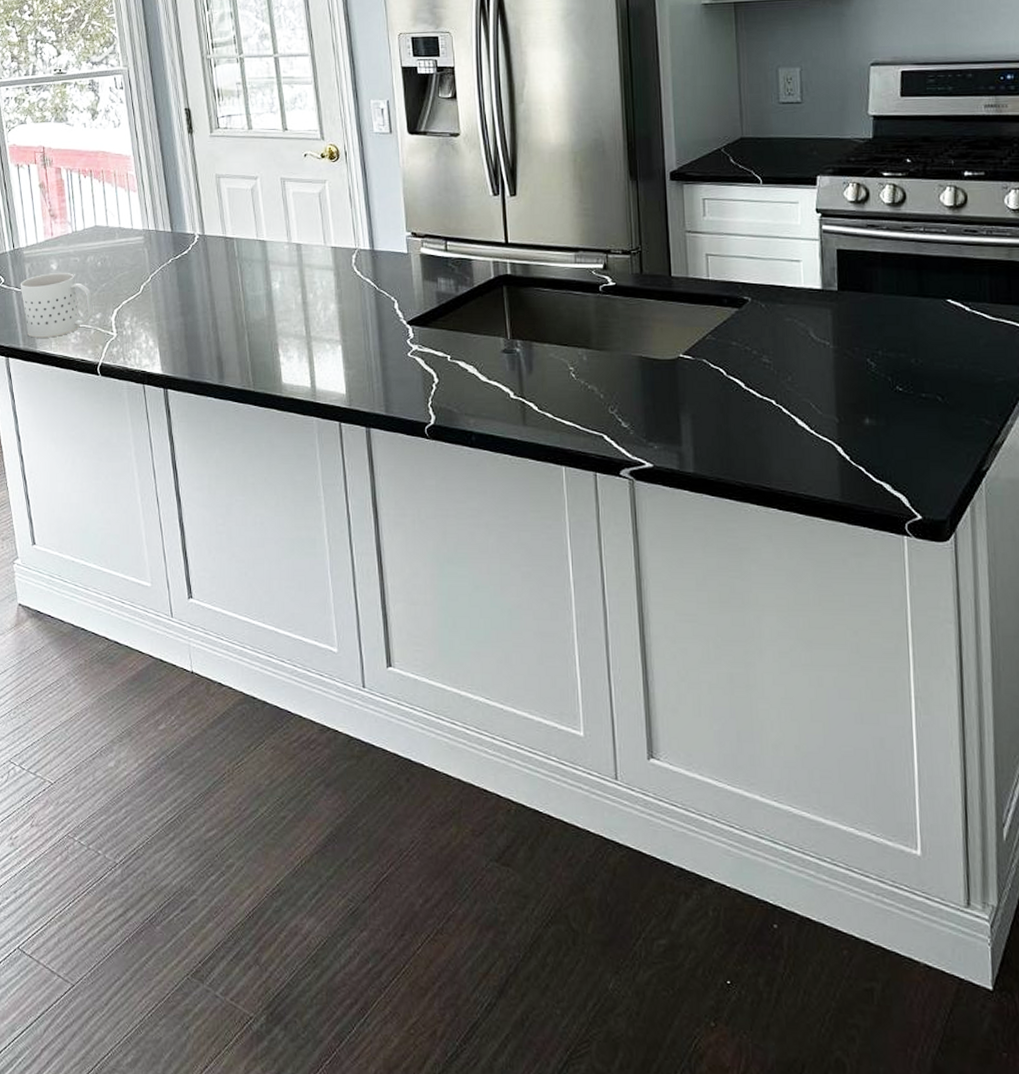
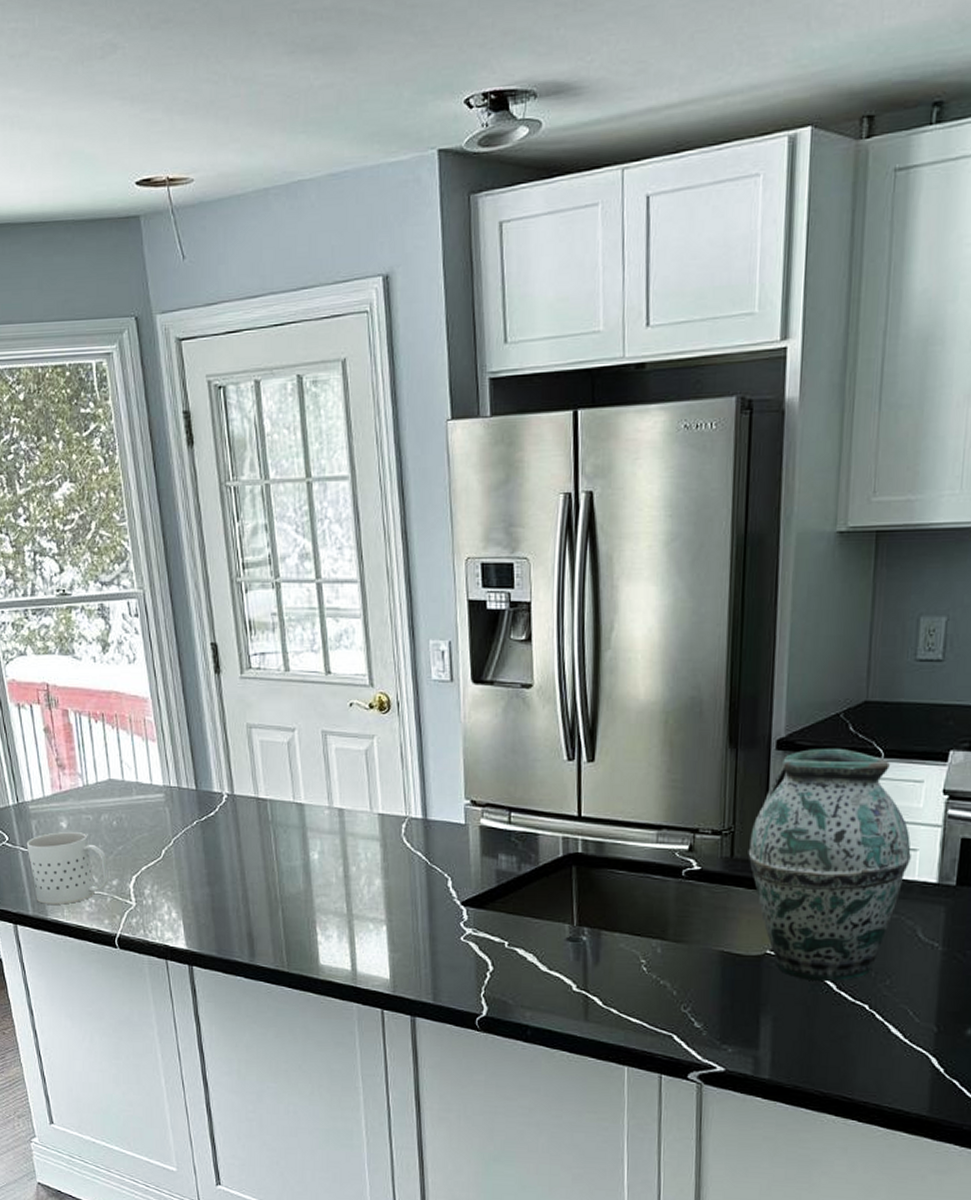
vase: none [655,177,796,381] -> present [748,747,911,982]

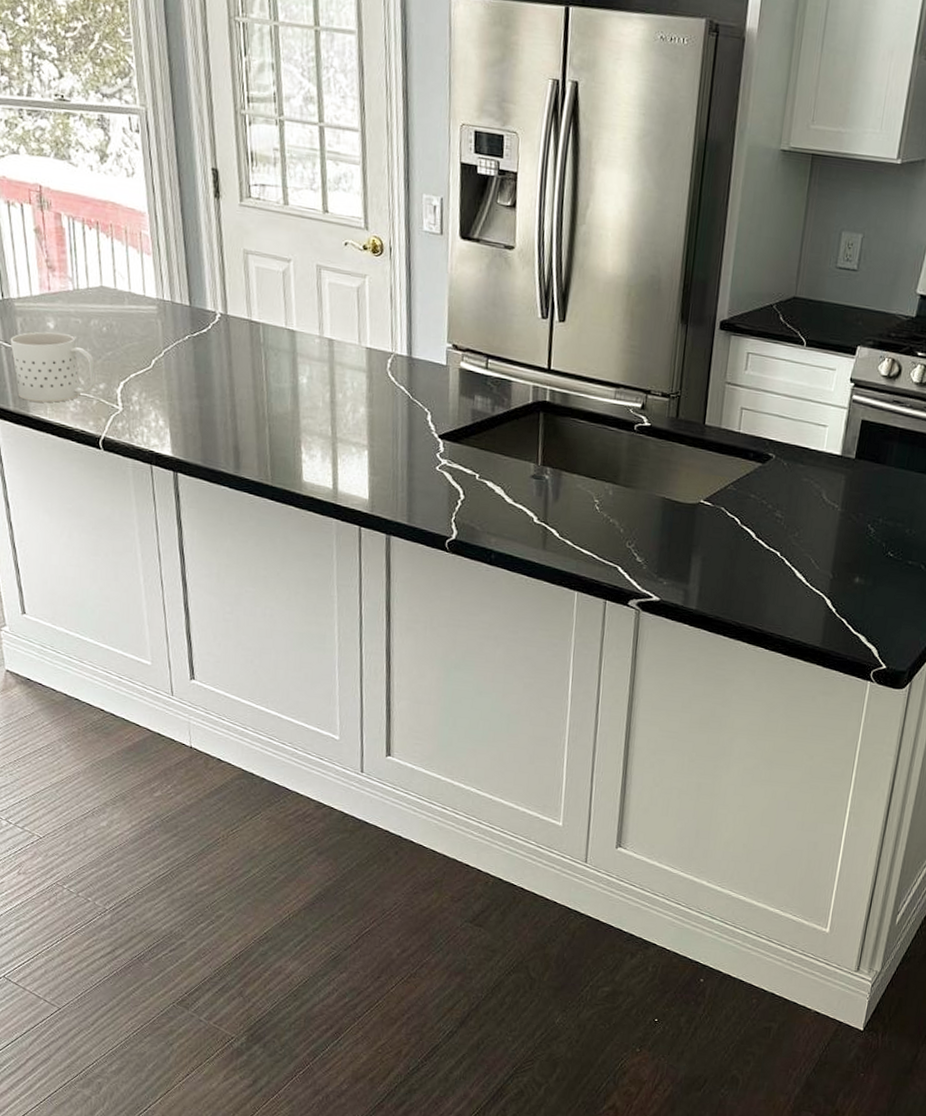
vase: present [748,747,911,982] -> none [690,332,822,531]

